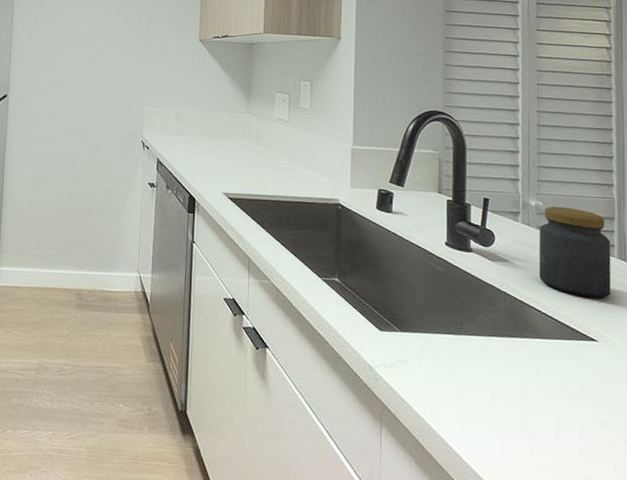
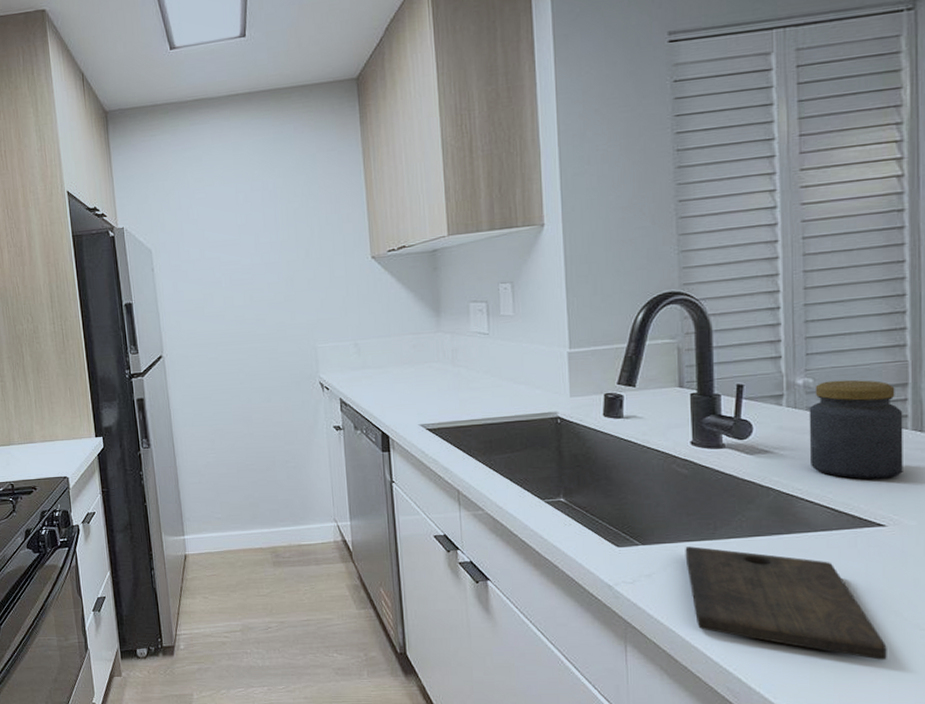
cutting board: none [436,338,598,468] -> present [685,546,887,660]

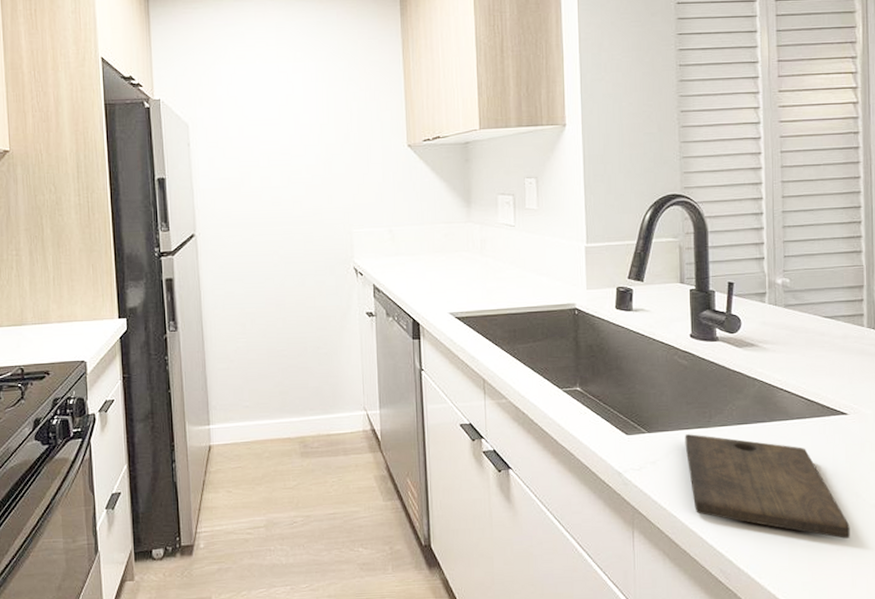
jar: present [809,379,903,479] -> none [786,281,861,372]

